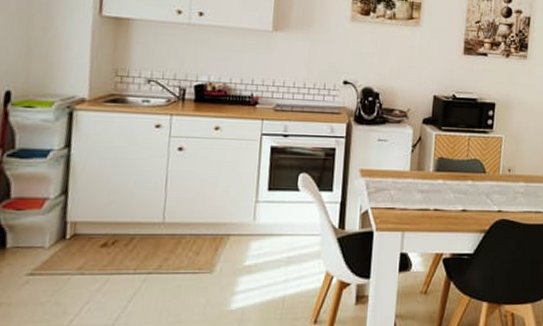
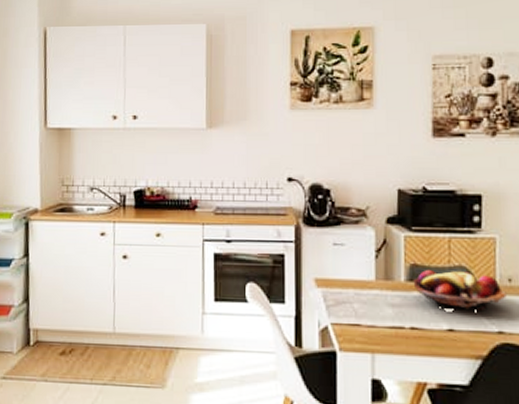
fruit basket: none [439,161,506,195] -> present [413,269,507,311]

